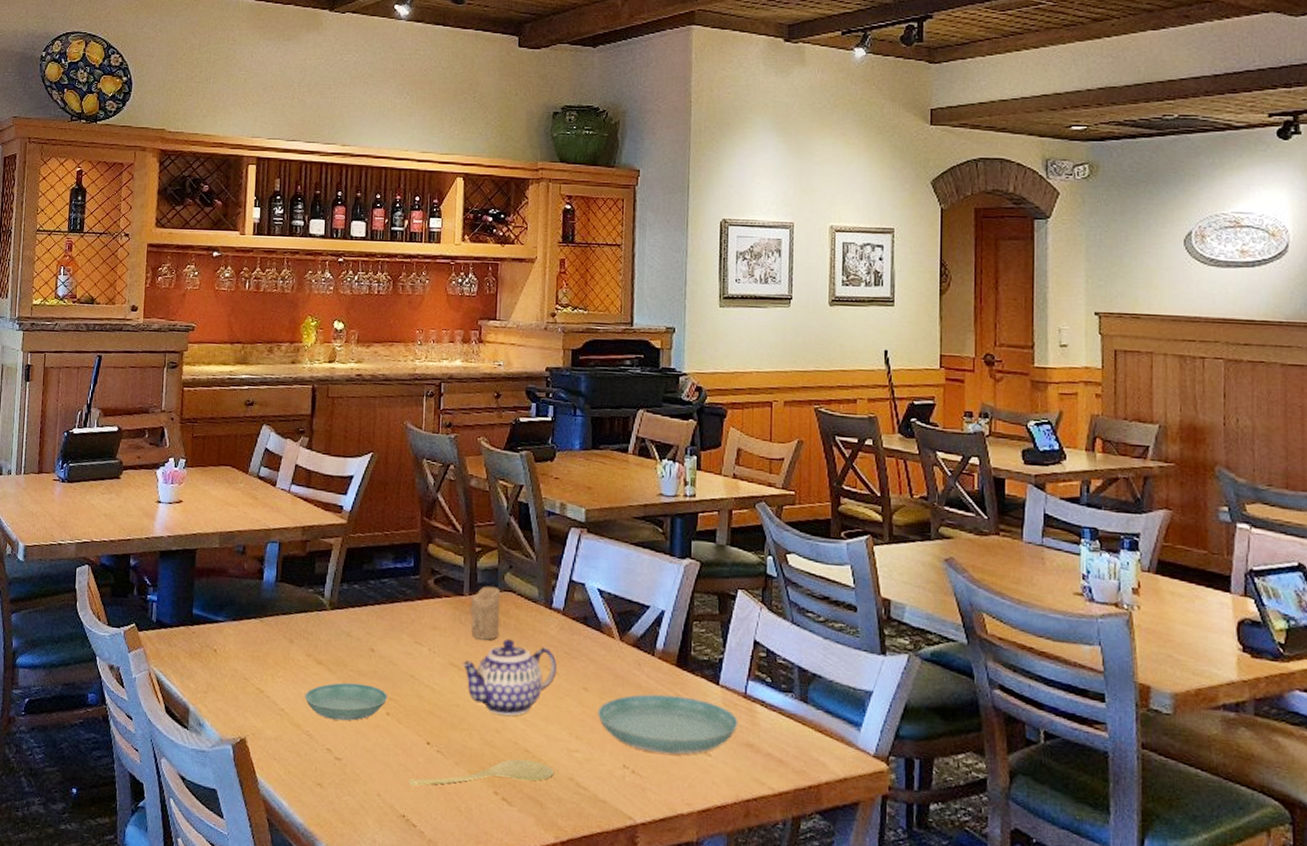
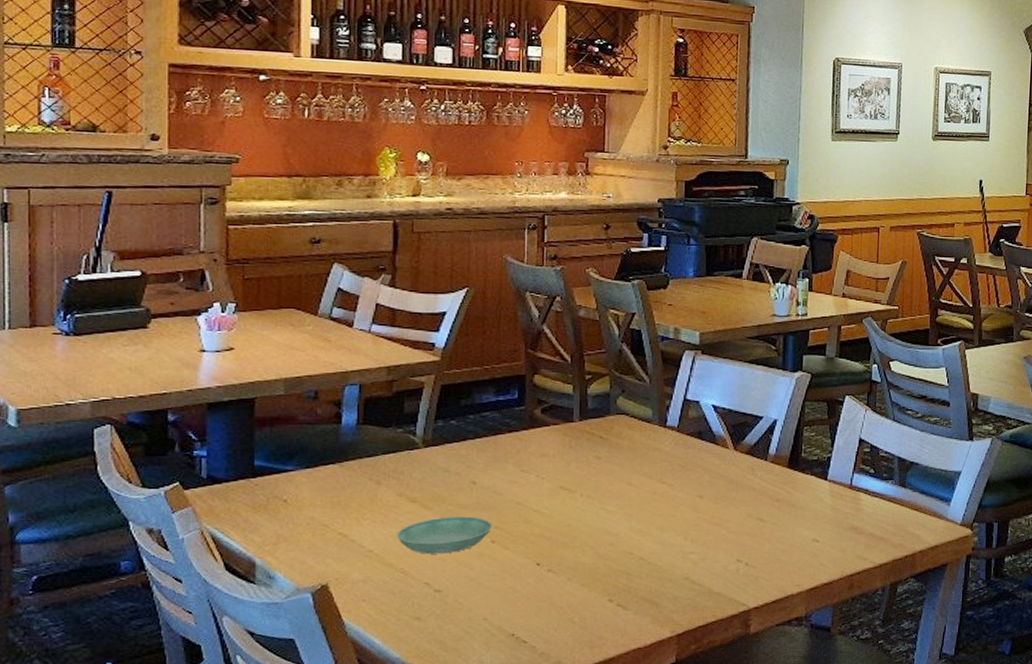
spoon: present [407,759,555,786] -> none [516,566,670,606]
teapot: present [462,639,557,716] -> none [573,459,672,529]
candle: present [470,586,501,640] -> none [580,411,613,462]
saucer: present [598,694,739,755] -> none [713,493,844,545]

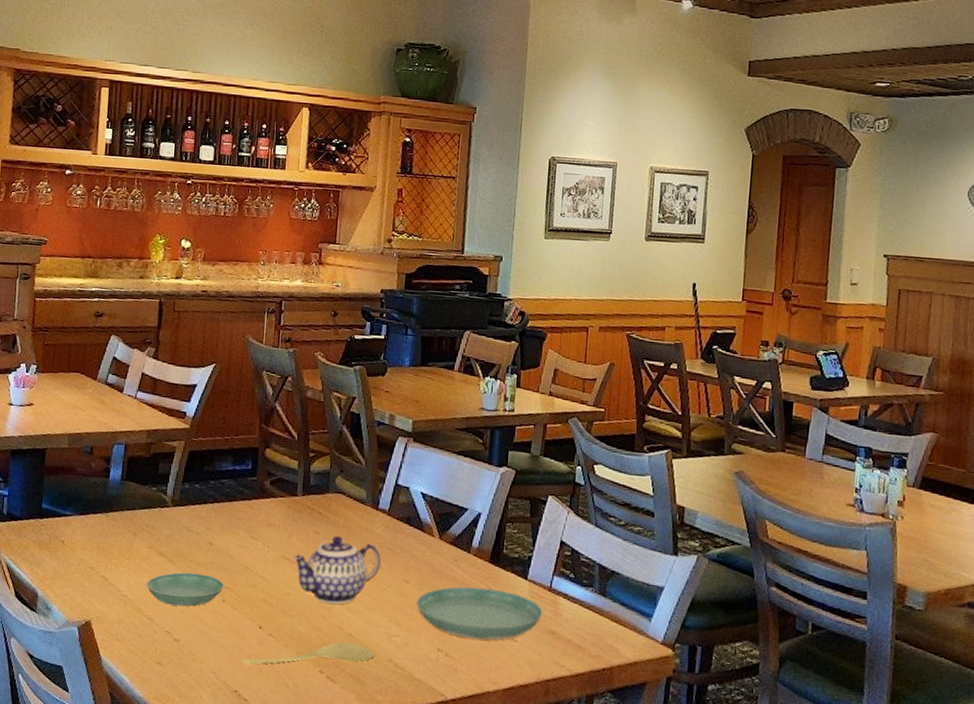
spoon: none [516,566,670,606] -> present [240,642,375,665]
teapot: none [573,459,672,529] -> present [294,536,381,604]
saucer: none [713,493,844,545] -> present [416,586,543,640]

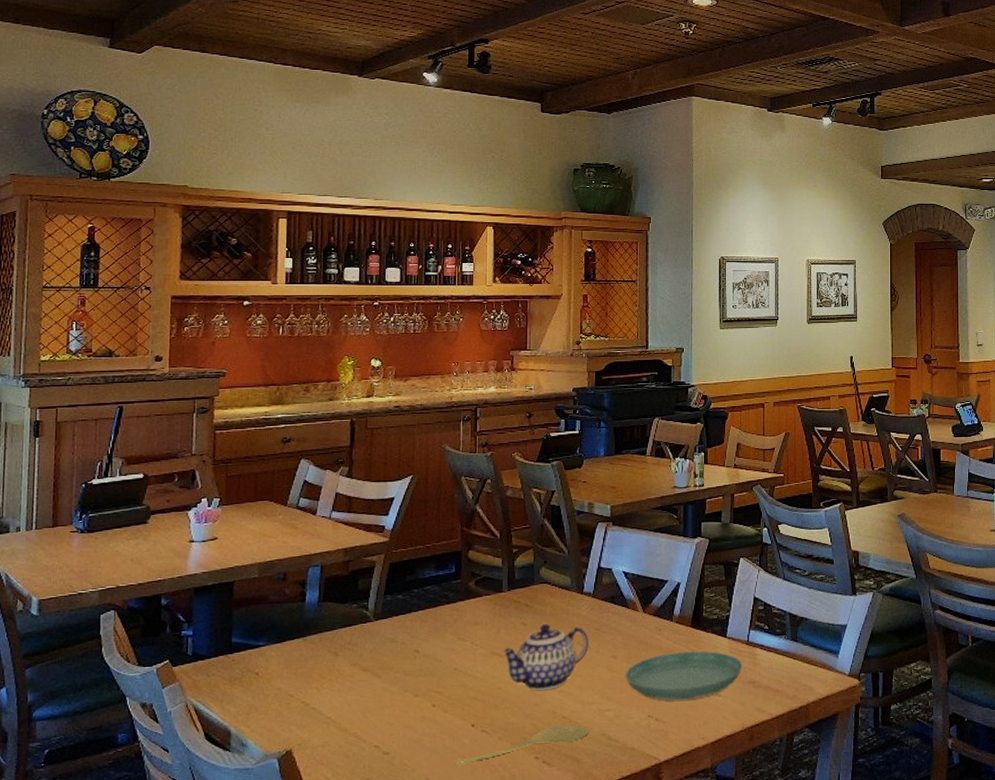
saucer: present [146,572,224,607] -> none [351,682,433,719]

